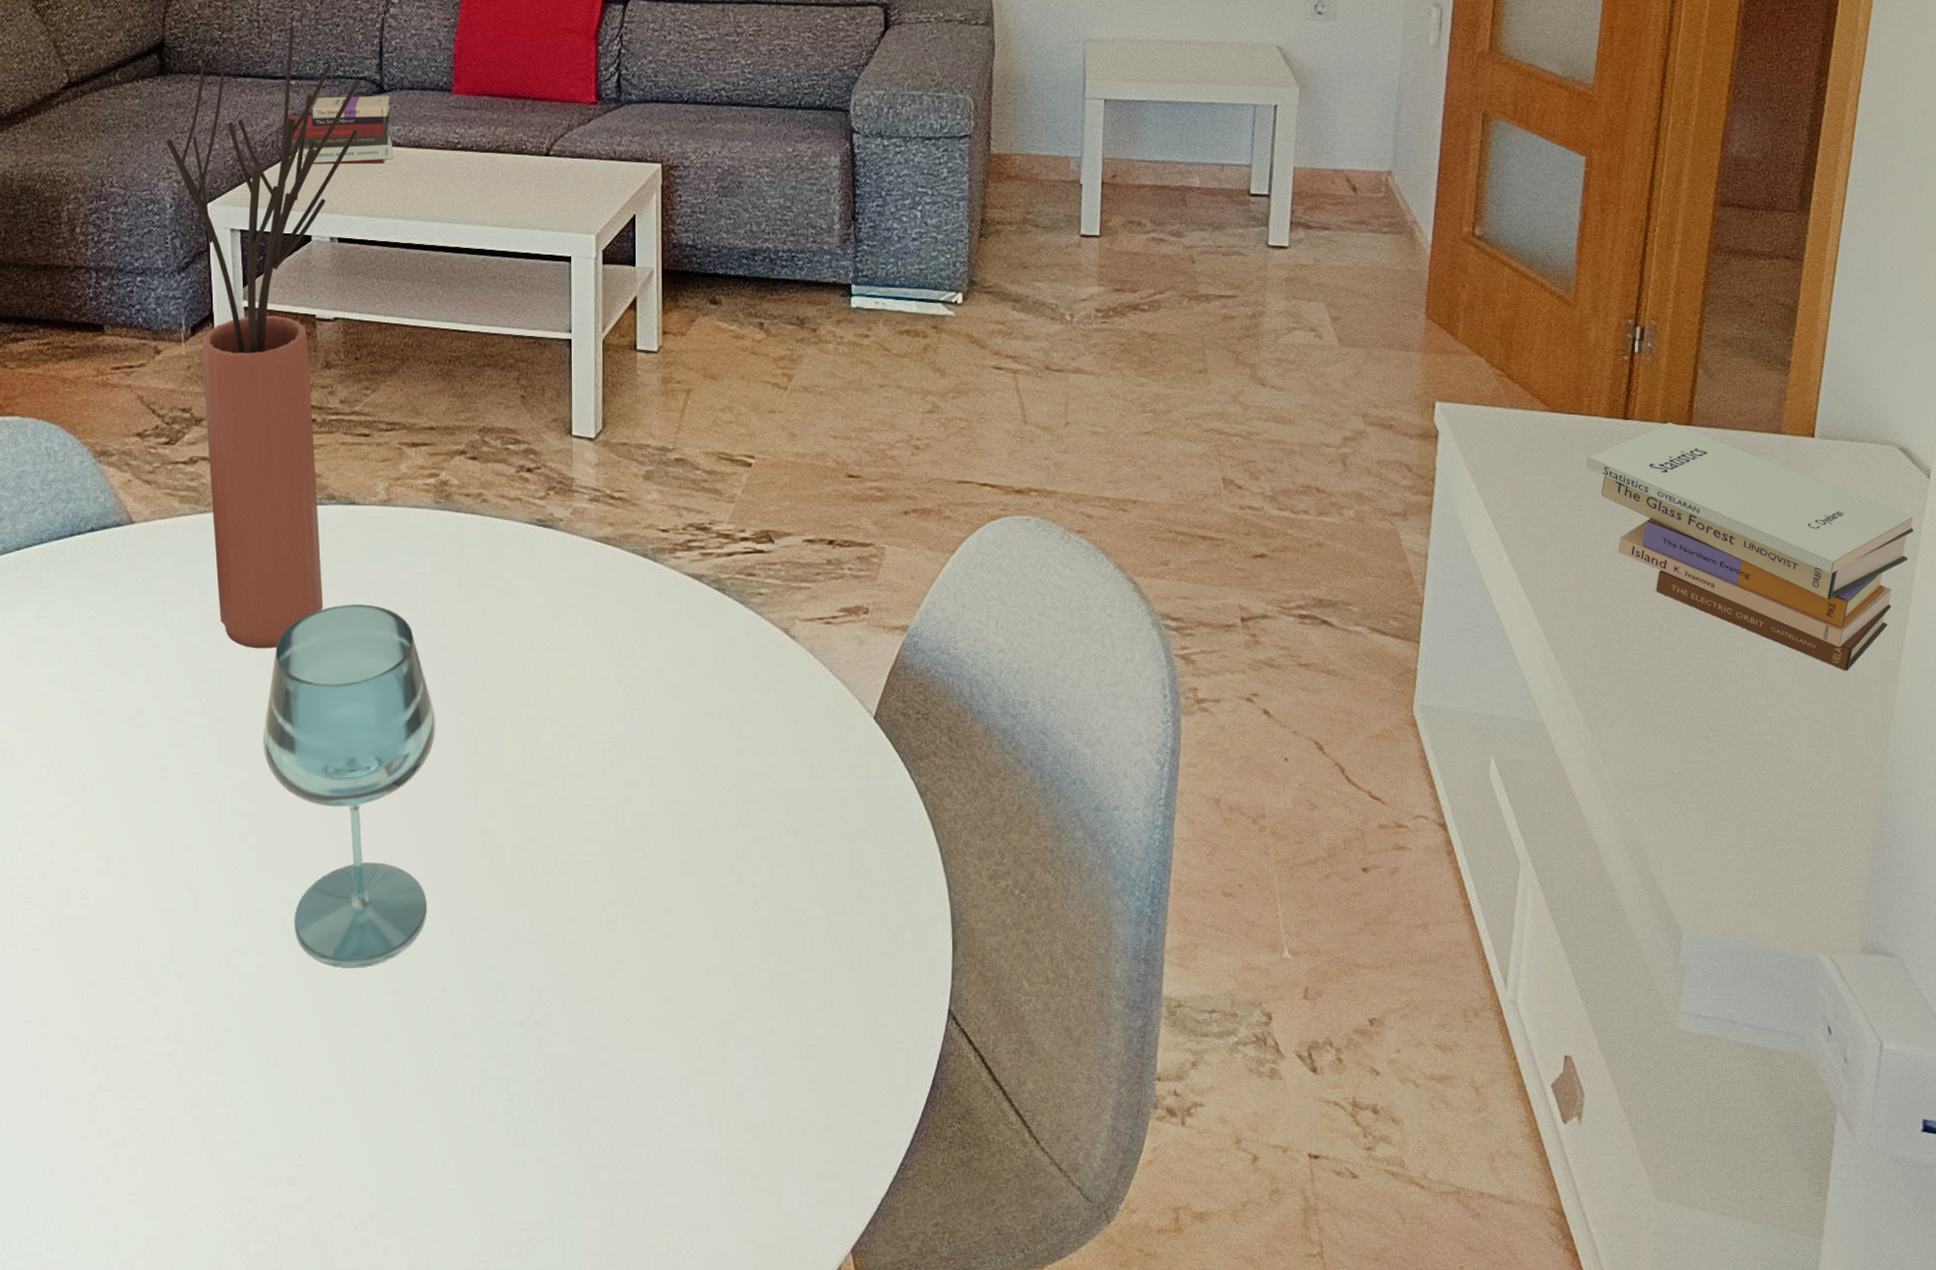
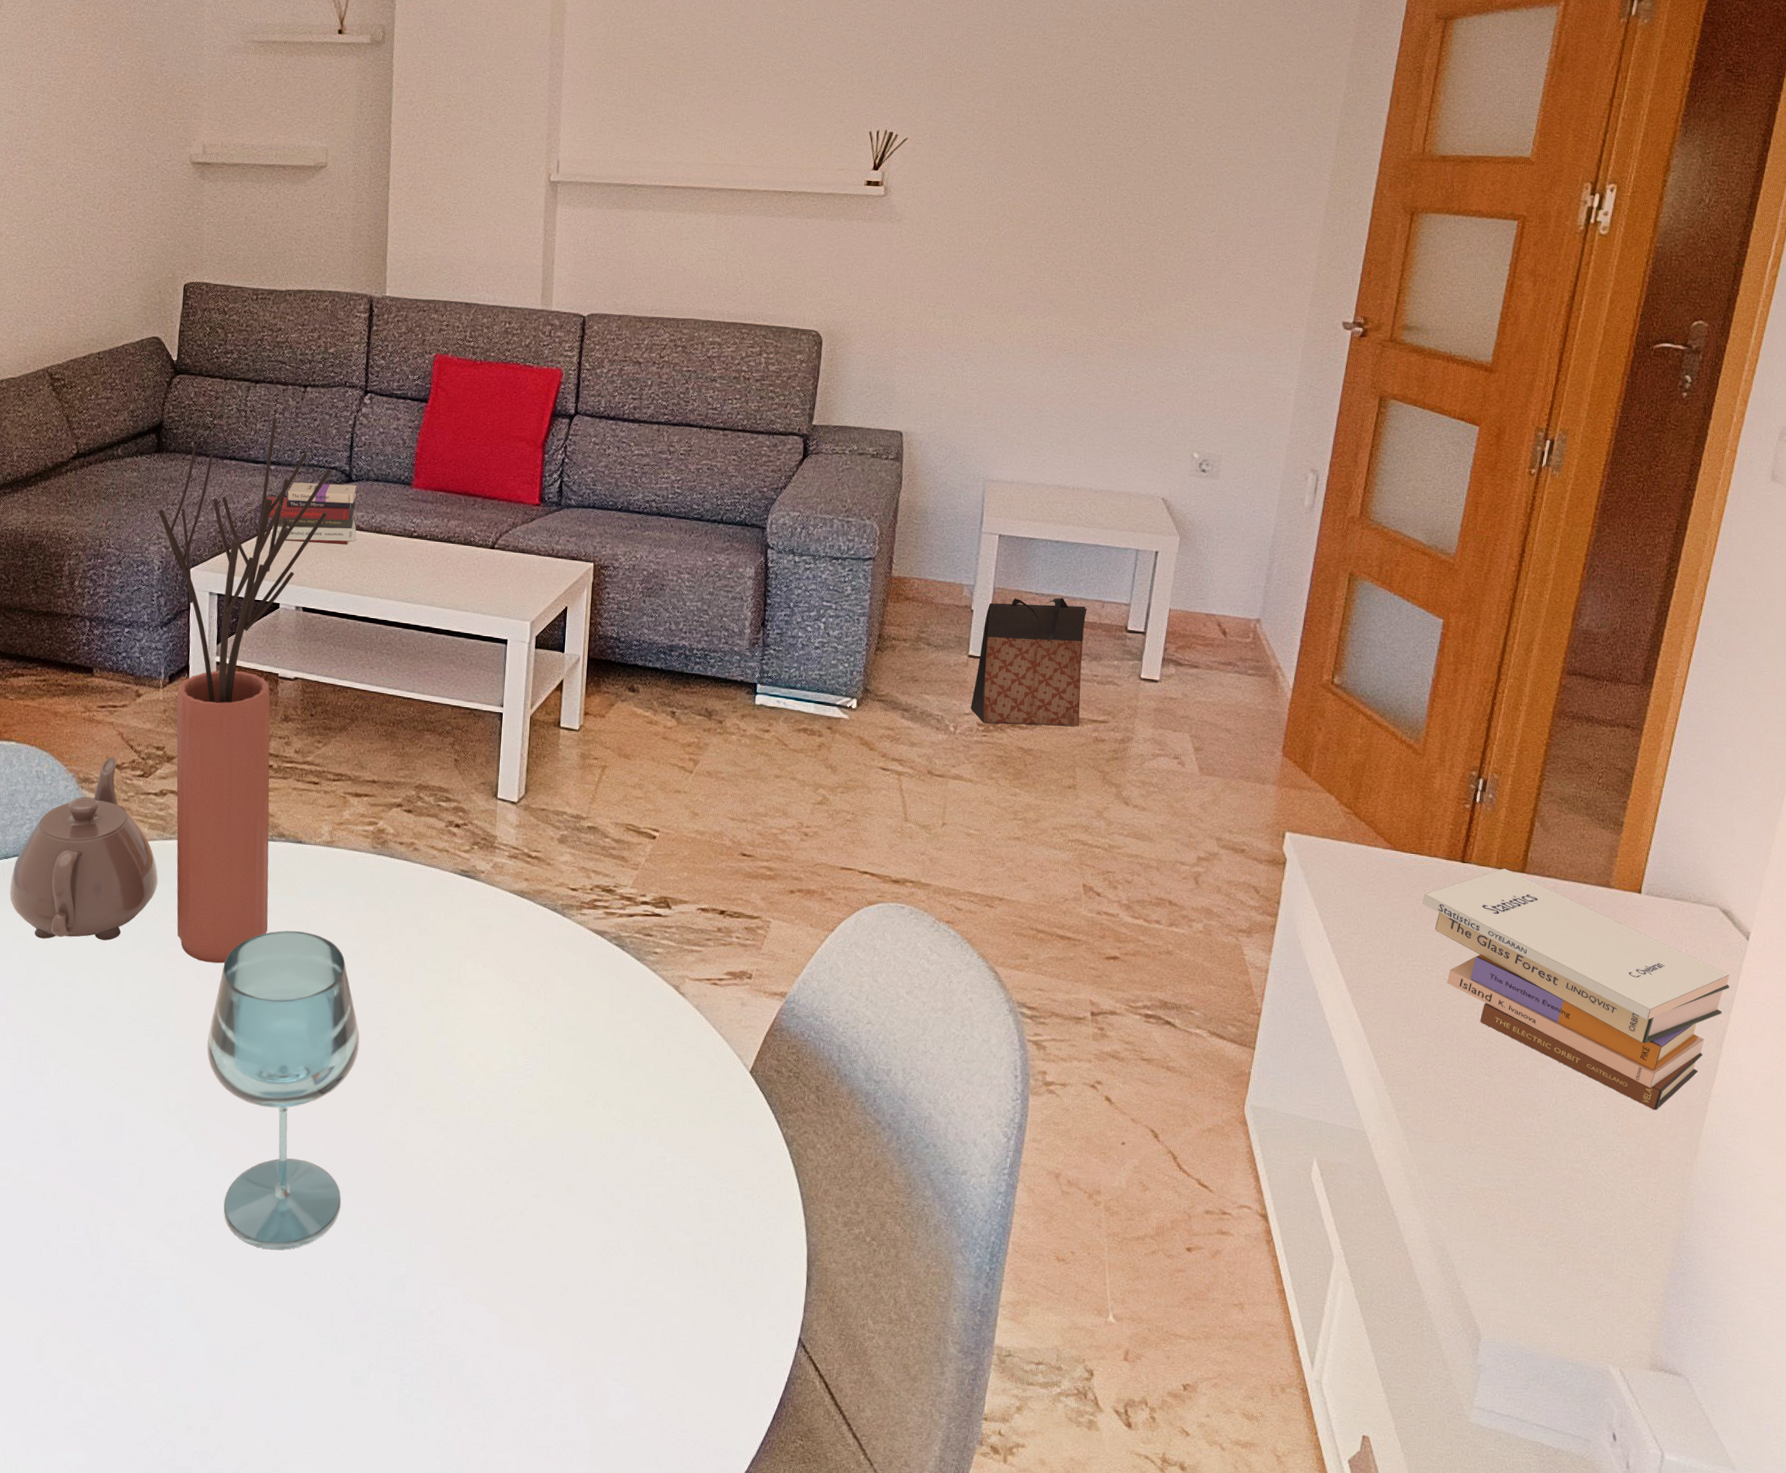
teapot: none [24,425,194,638] -> present [10,758,158,941]
bag: none [1087,163,1207,308] -> present [971,597,1087,726]

